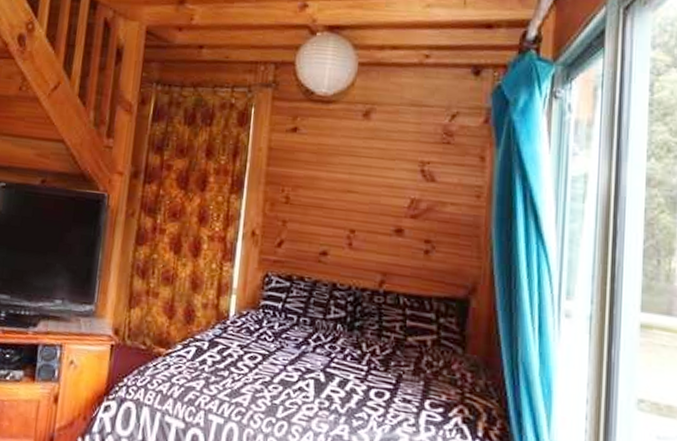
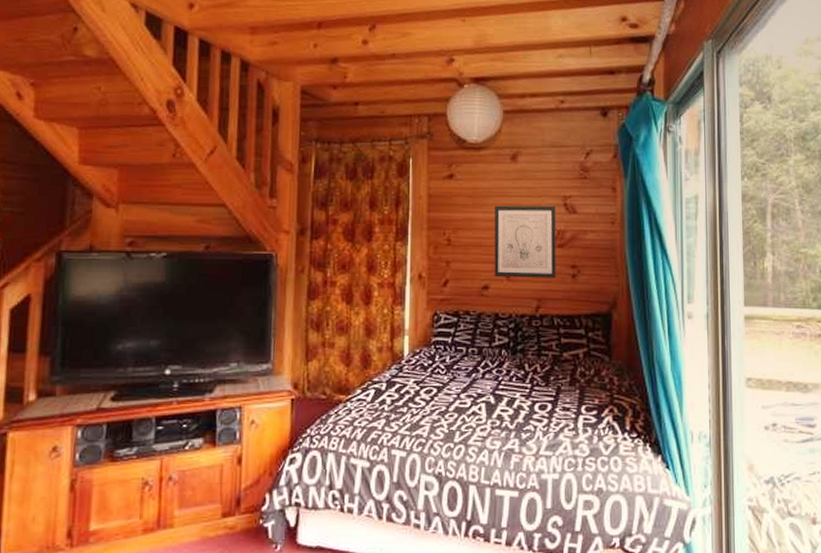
wall art: none [334,165,412,252] -> present [494,205,556,278]

